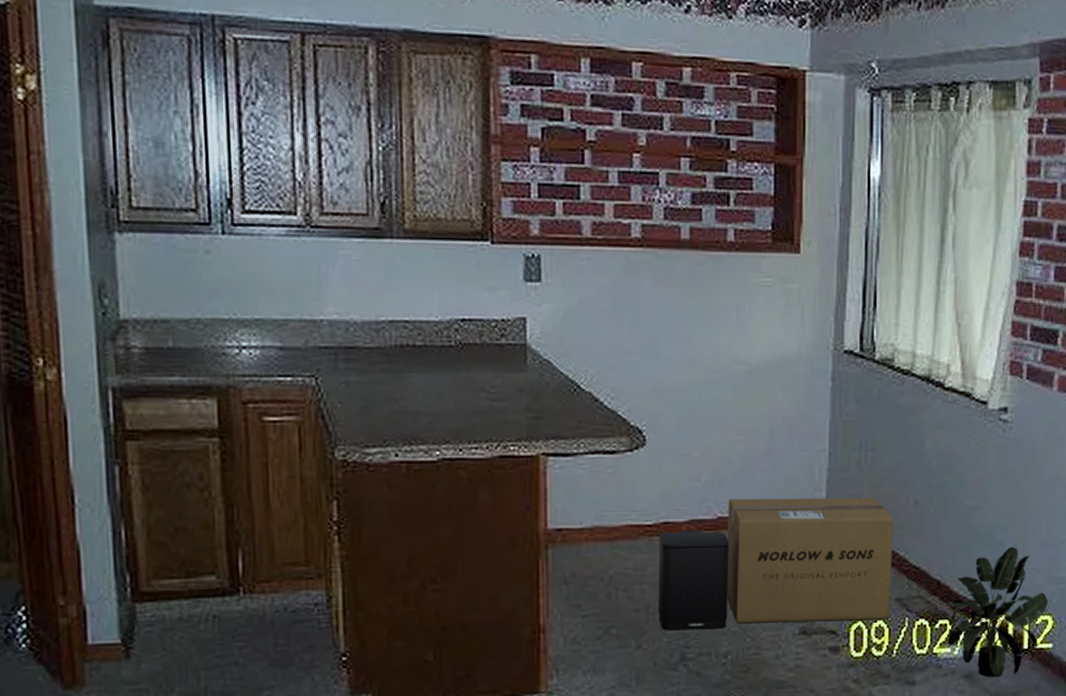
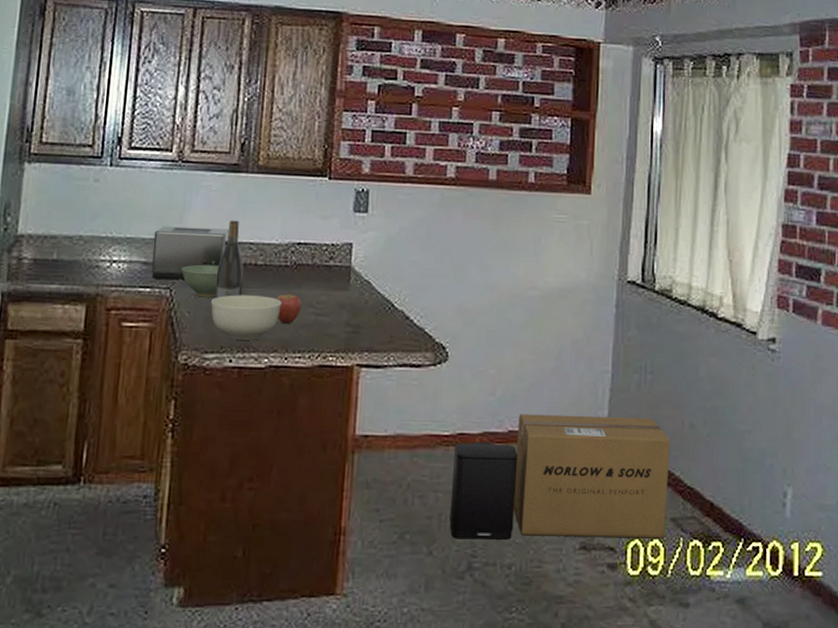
toaster: none [287,304,378,367] -> present [151,226,229,280]
bowl: none [326,348,371,385] -> present [182,264,220,298]
bowl: none [366,381,449,431] -> present [211,295,282,340]
wine bottle: none [368,295,402,387] -> present [214,220,244,299]
fruit: none [441,374,473,412] -> present [275,290,302,324]
potted plant: present [947,547,1048,678] -> none [720,472,817,604]

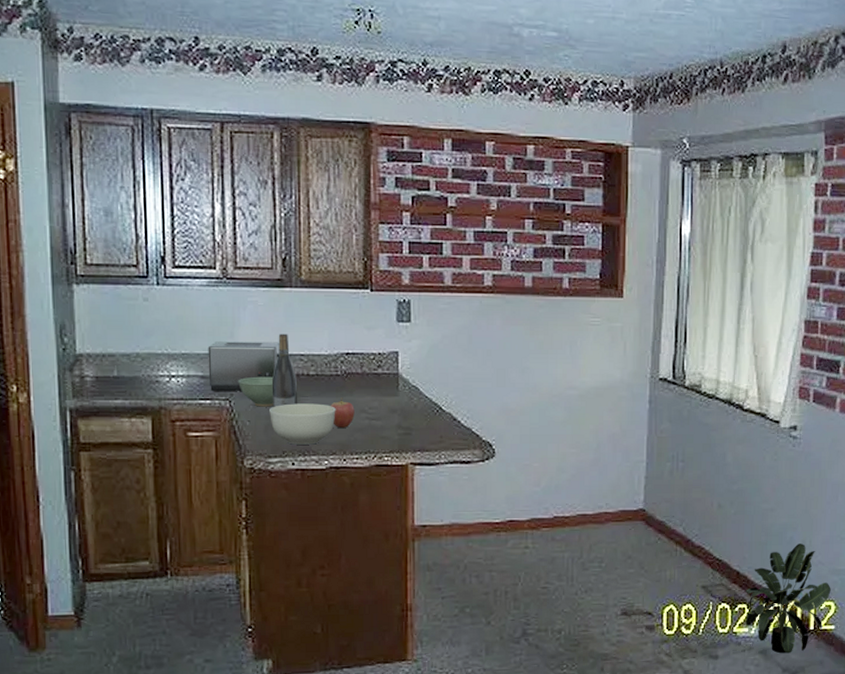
pedal bin: present [449,442,518,540] -> none [504,527,563,611]
box: present [513,414,670,539] -> none [561,501,701,606]
potted plant: none [720,472,817,604] -> present [745,544,831,654]

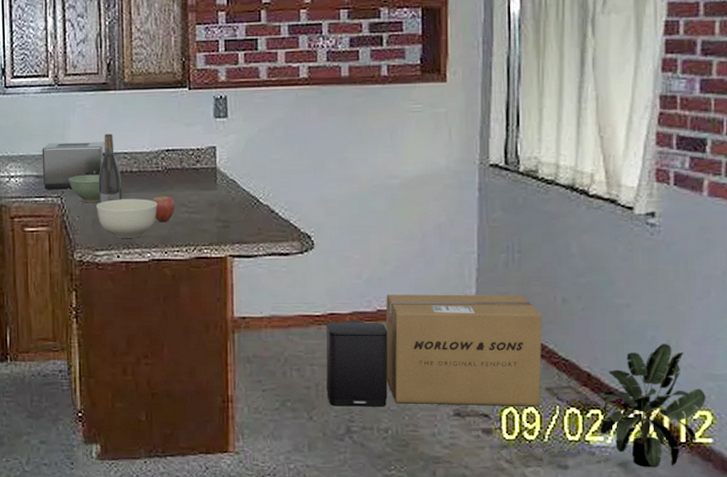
pedal bin: none [504,527,563,611] -> present [326,321,388,407]
box: none [561,501,701,606] -> present [385,294,542,406]

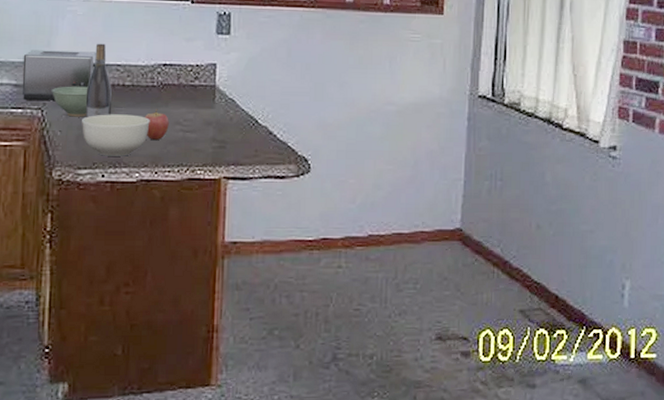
pedal bin: present [326,321,388,407] -> none [315,246,378,334]
box: present [385,294,542,406] -> none [374,219,519,329]
potted plant: present [599,344,706,468] -> none [564,267,652,383]

